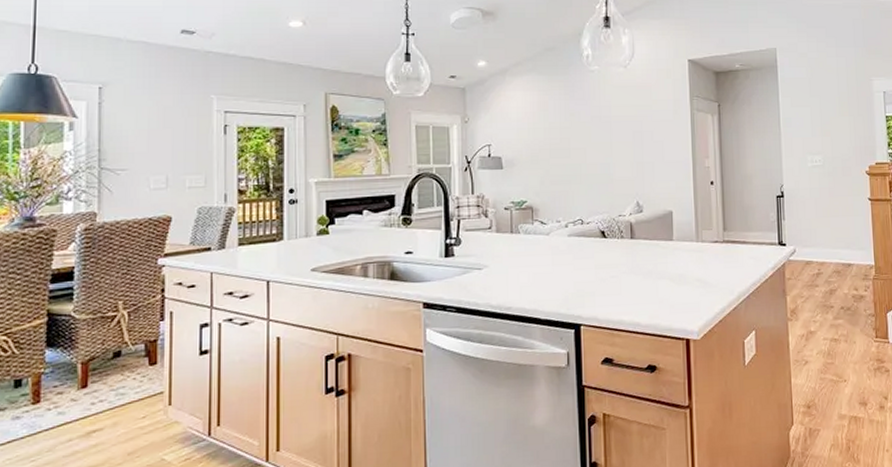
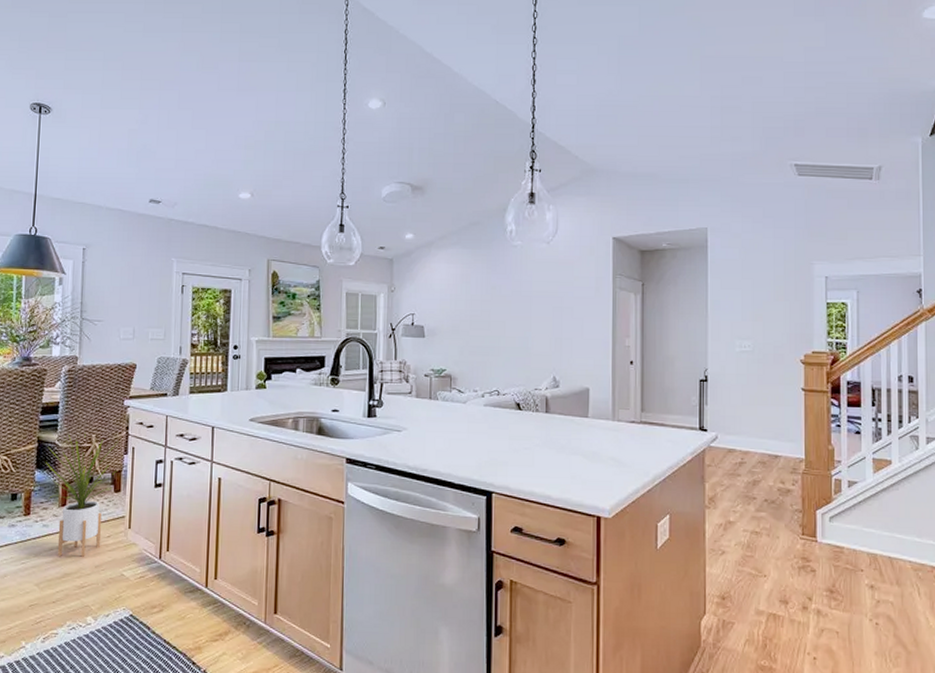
house plant: none [59,299,154,447] -> present [46,432,119,557]

